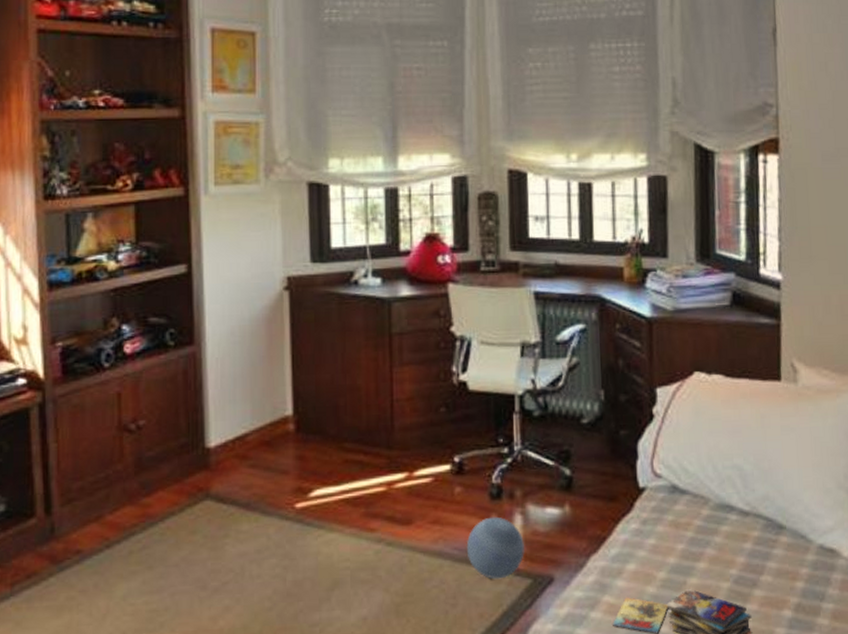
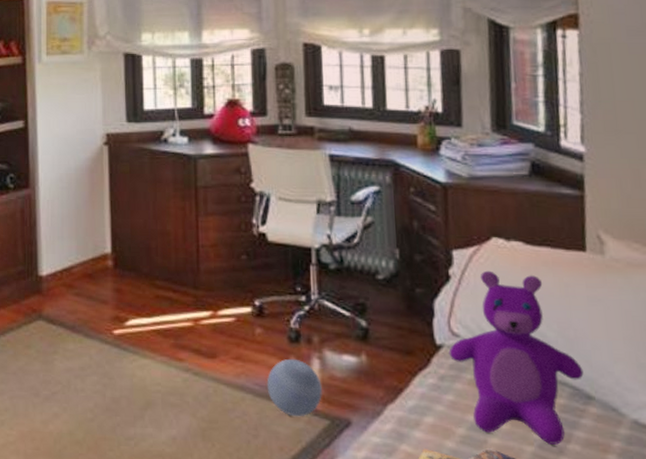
teddy bear: none [651,406,776,578] -> present [448,270,584,445]

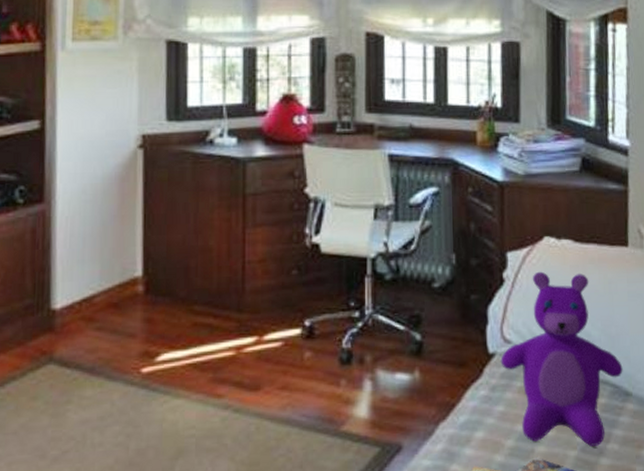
ball: present [266,358,322,417] -> none [314,382,373,448]

